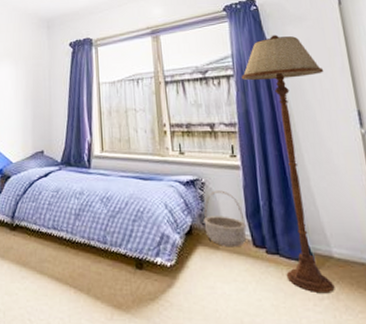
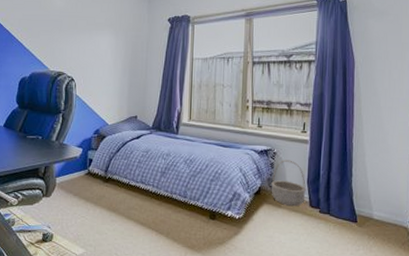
floor lamp: present [241,35,335,294] -> none [321,26,395,246]

